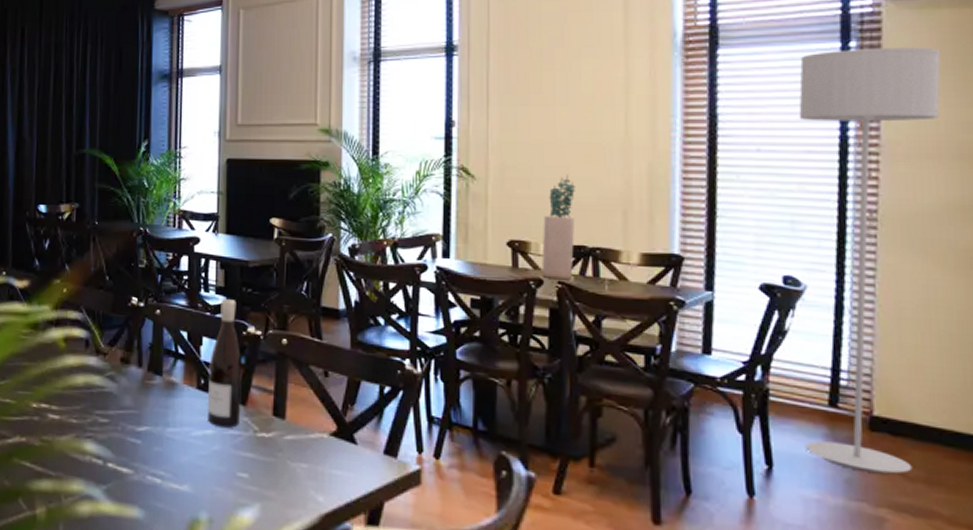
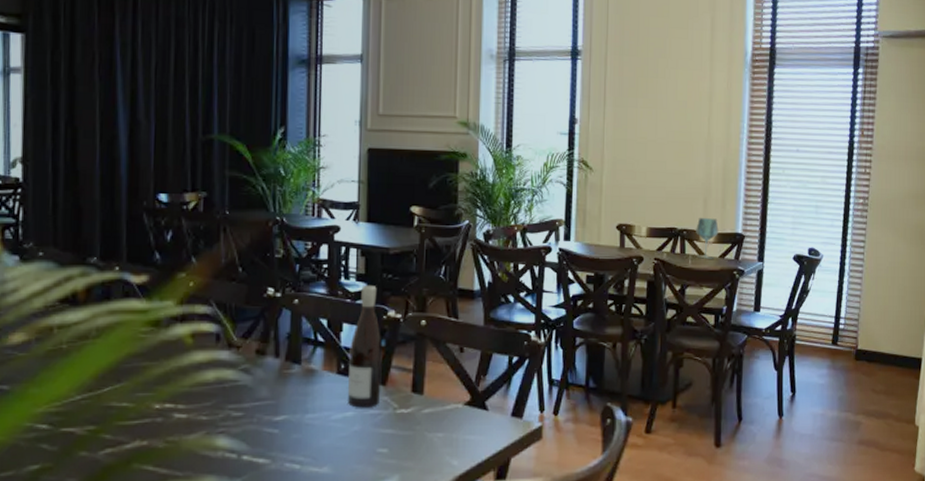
vase: present [541,174,576,280] -> none [642,167,670,257]
wine glass: none [613,234,646,285] -> present [696,218,719,259]
floor lamp: present [798,47,941,474] -> none [816,74,912,390]

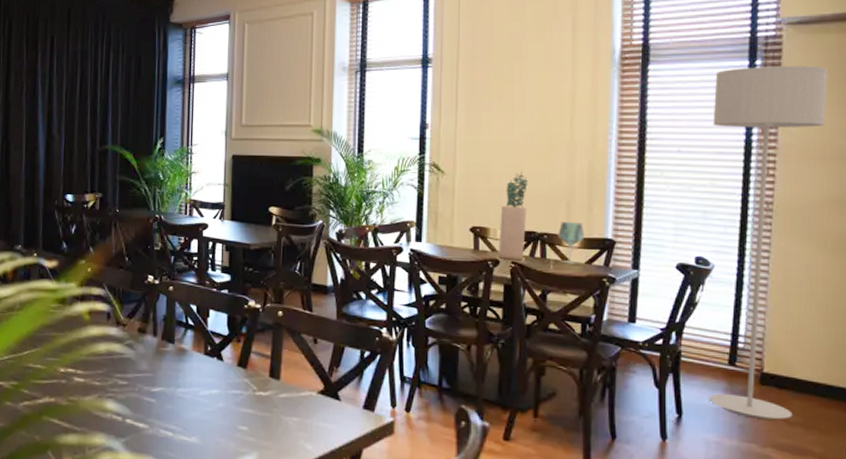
bottle: present [347,284,383,408] -> none [212,276,244,388]
vase: none [642,167,670,257] -> present [498,170,528,261]
floor lamp: none [816,74,912,390] -> present [709,66,829,420]

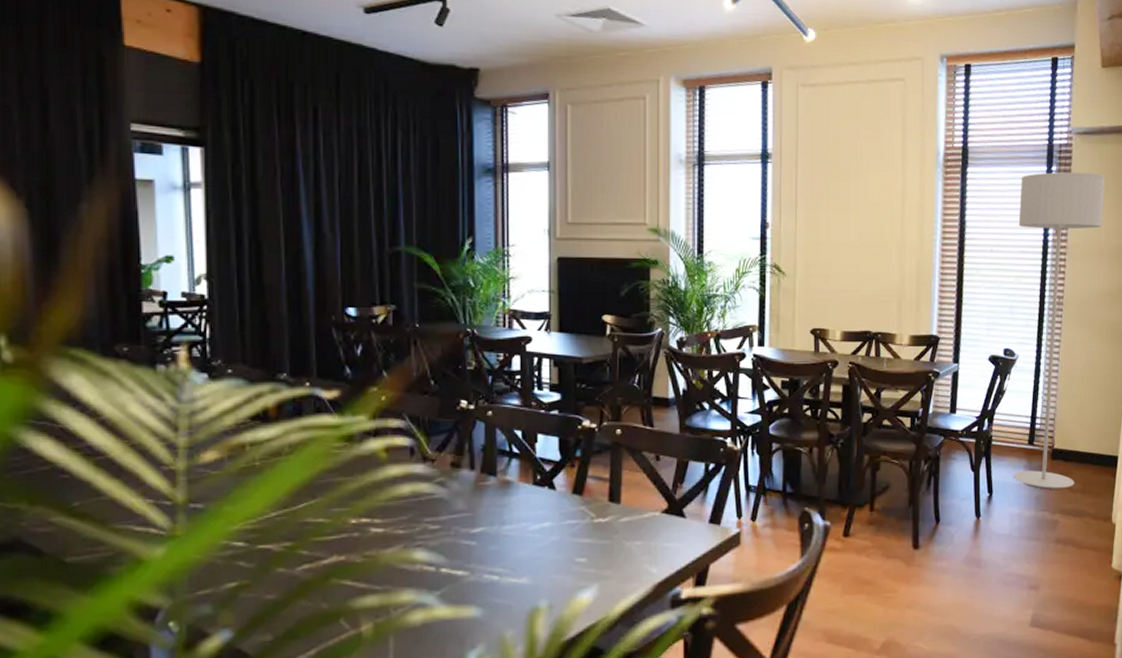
vase: present [498,170,528,261] -> none [837,270,863,361]
wine glass: present [558,222,585,265] -> none [890,321,913,362]

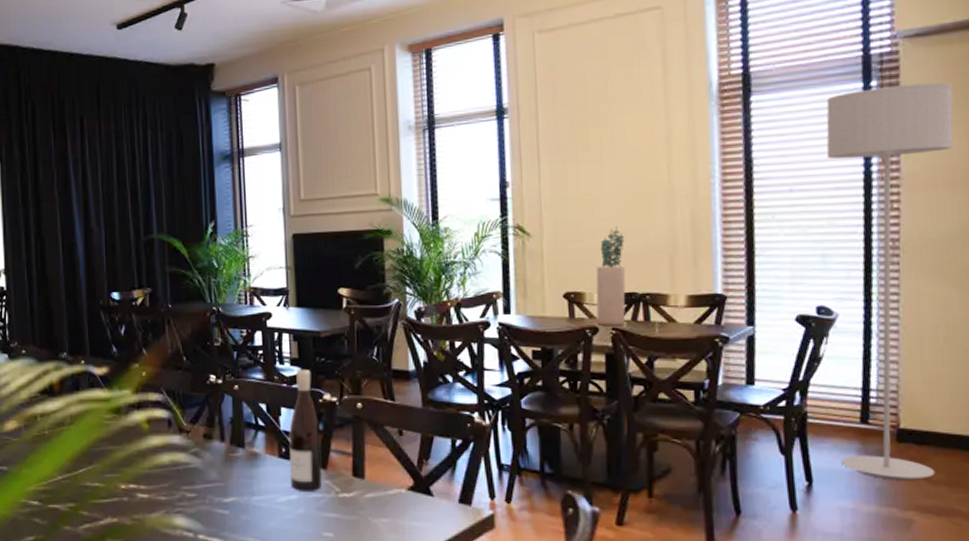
bottle: none [544,395,578,518] -> present [289,368,323,491]
vase: none [837,270,863,361] -> present [595,225,626,327]

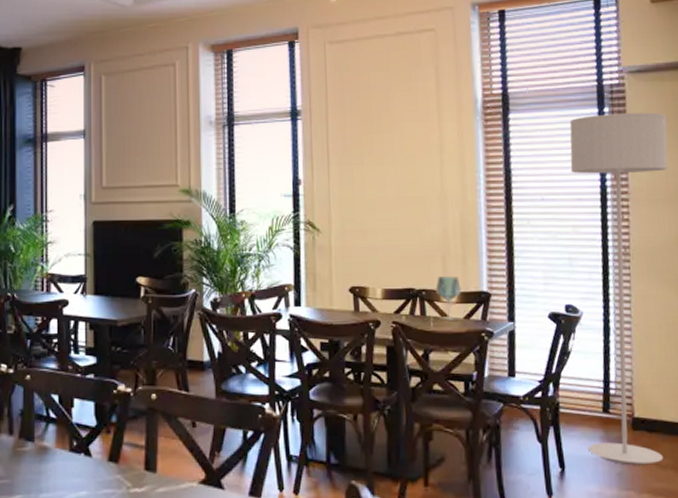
bottle: present [289,368,323,491] -> none [80,358,114,487]
vase: present [595,225,626,327] -> none [378,225,405,320]
wine glass: none [661,278,692,326] -> present [435,276,461,321]

